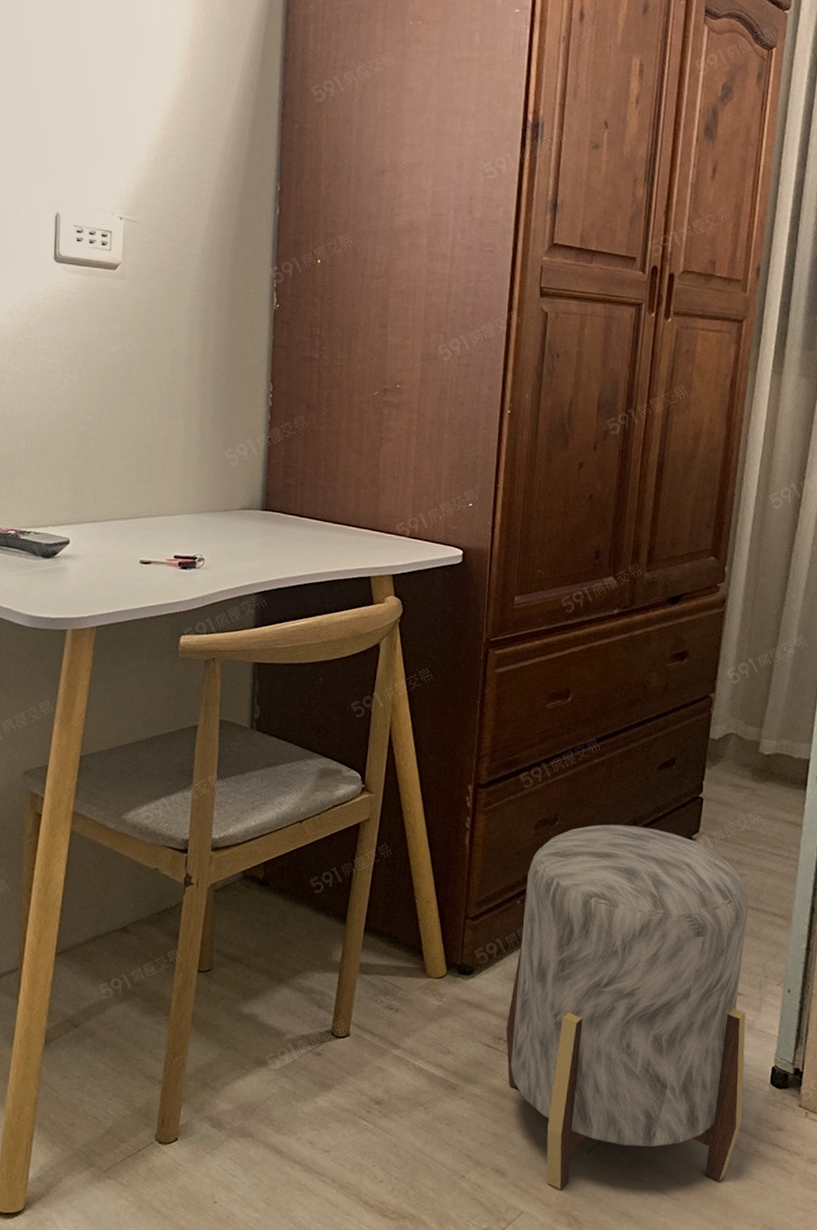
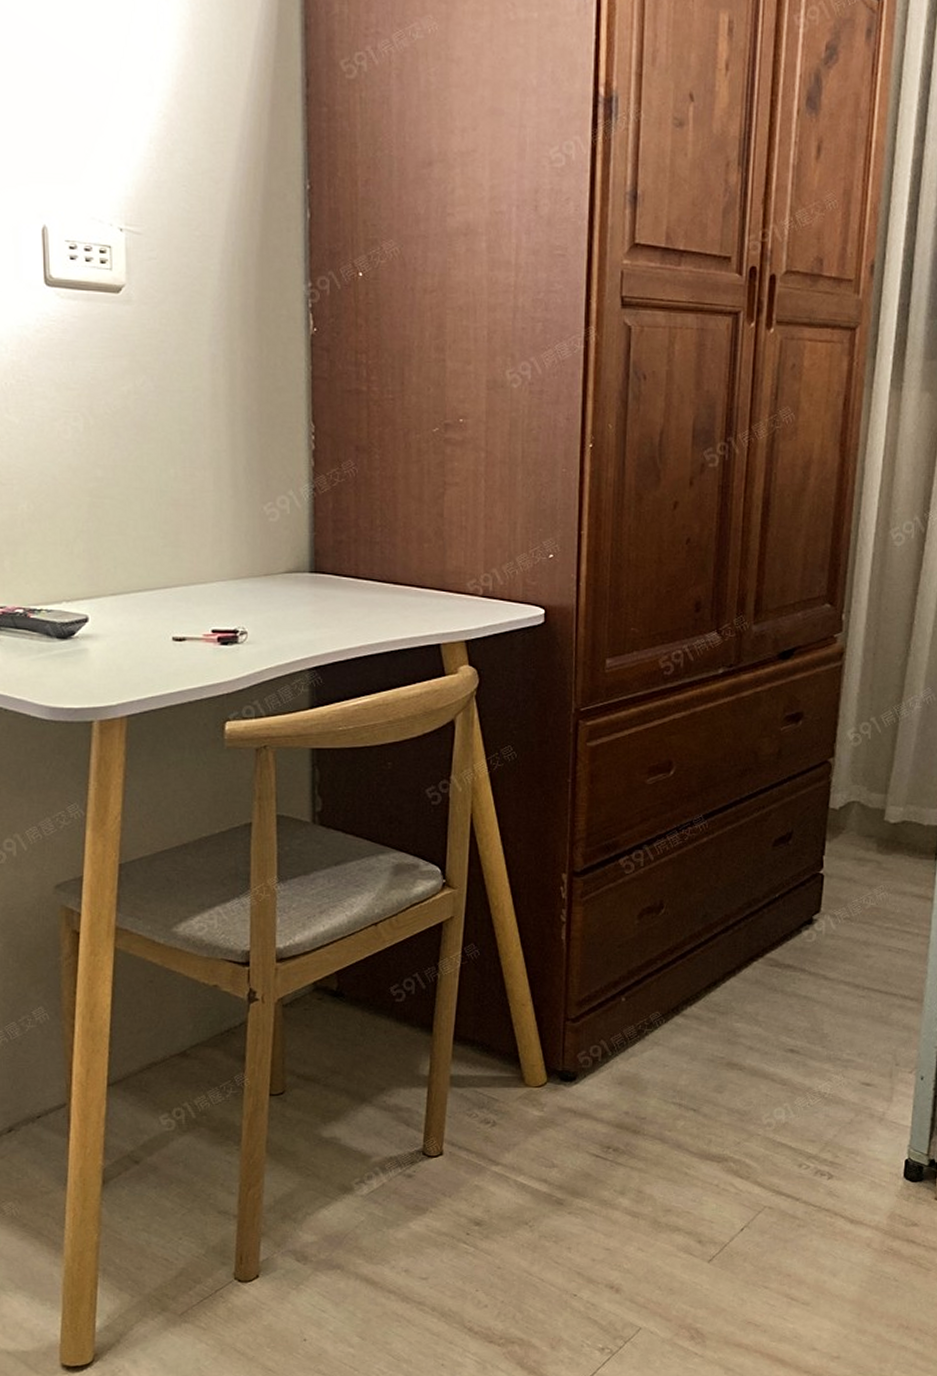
stool: present [506,824,749,1189] -> none [615,909,877,1302]

